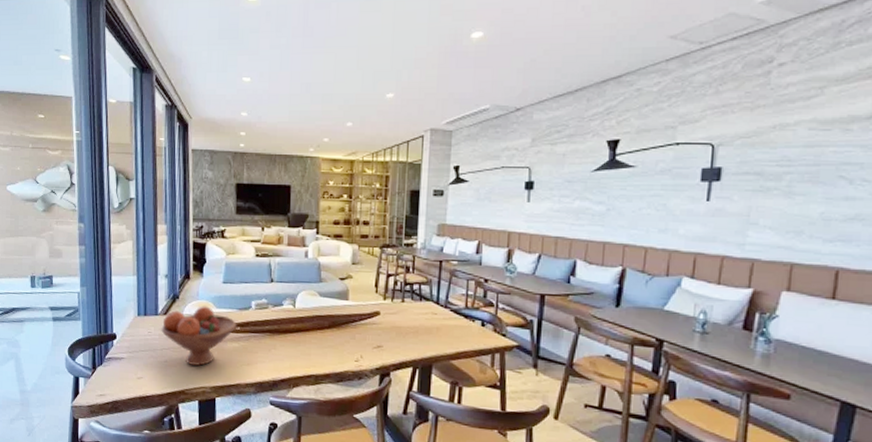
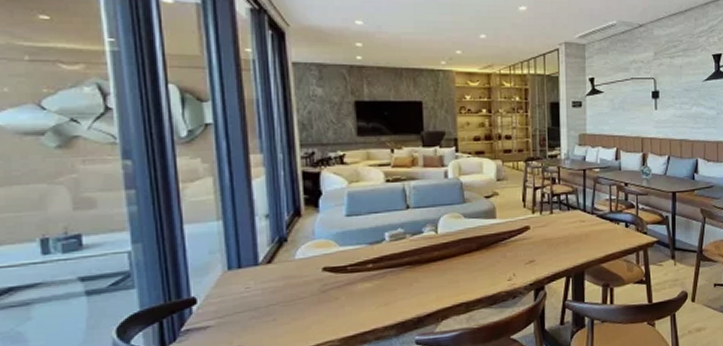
fruit bowl: present [161,306,237,366] -> none [264,245,368,318]

